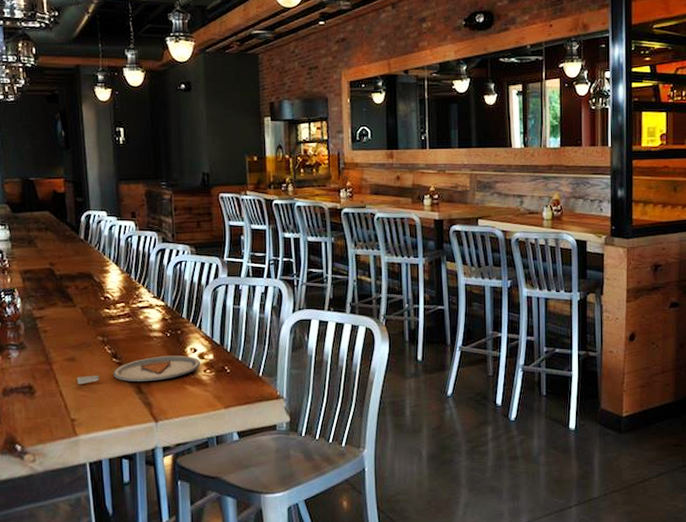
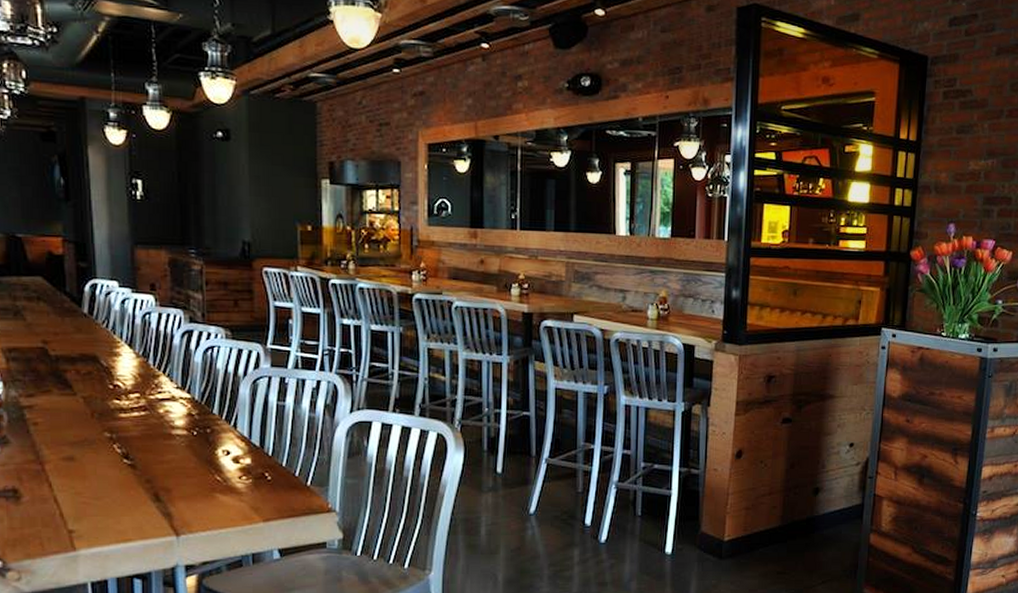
dinner plate: present [76,355,201,385] -> none [76,458,235,490]

